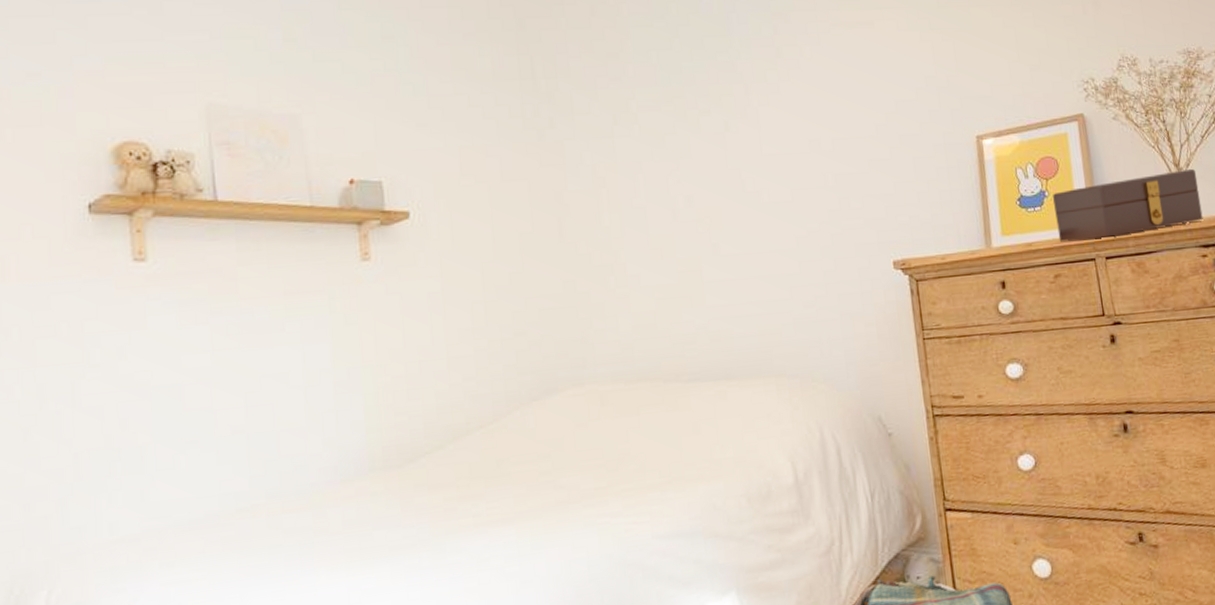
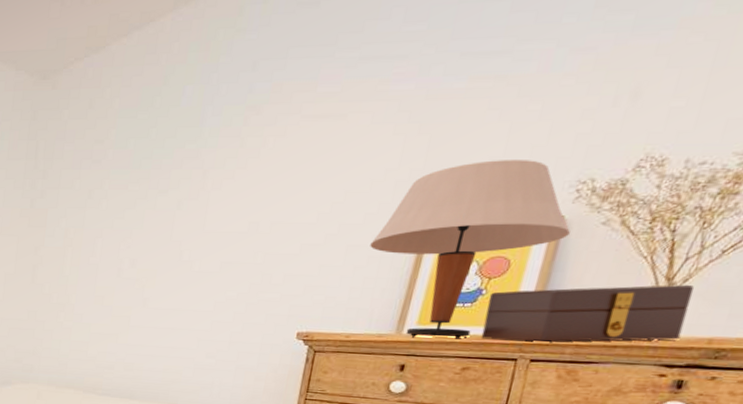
table lamp: none [934,63,1093,249] -> present [370,160,570,339]

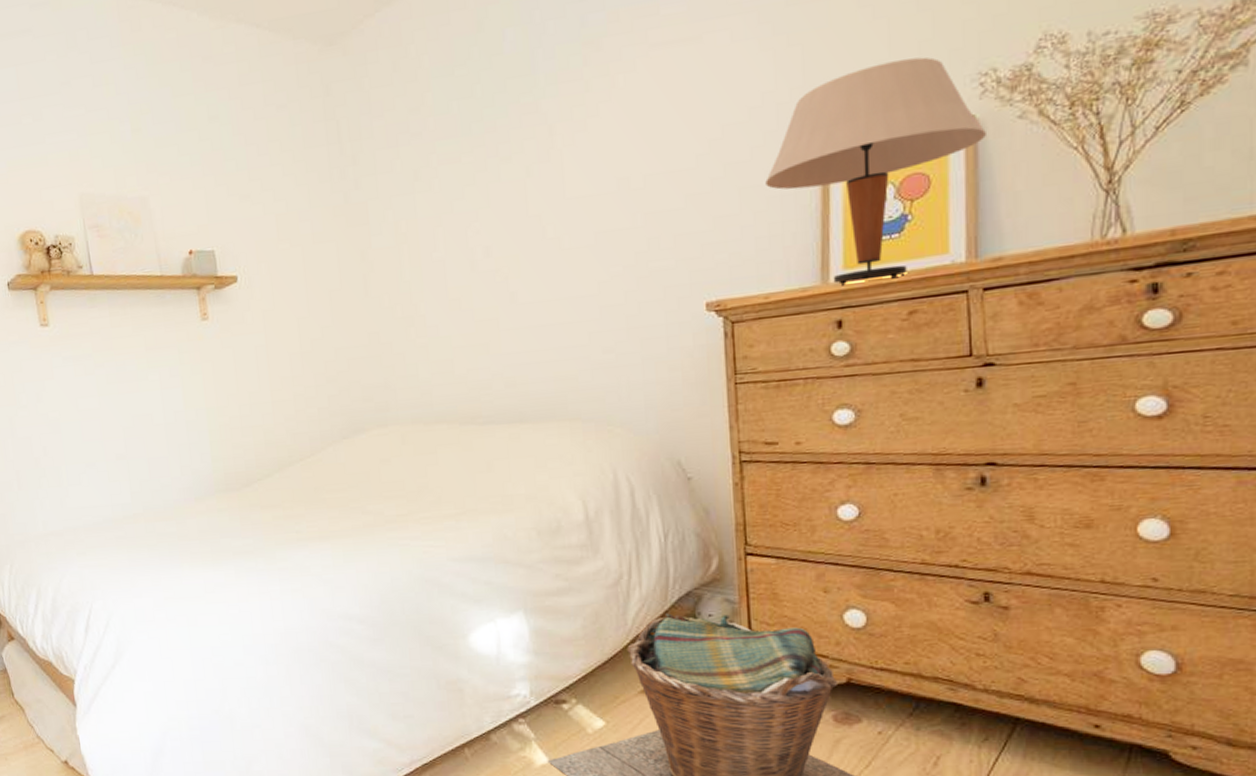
jewelry box: present [481,284,695,342] -> none [916,171,1140,274]

